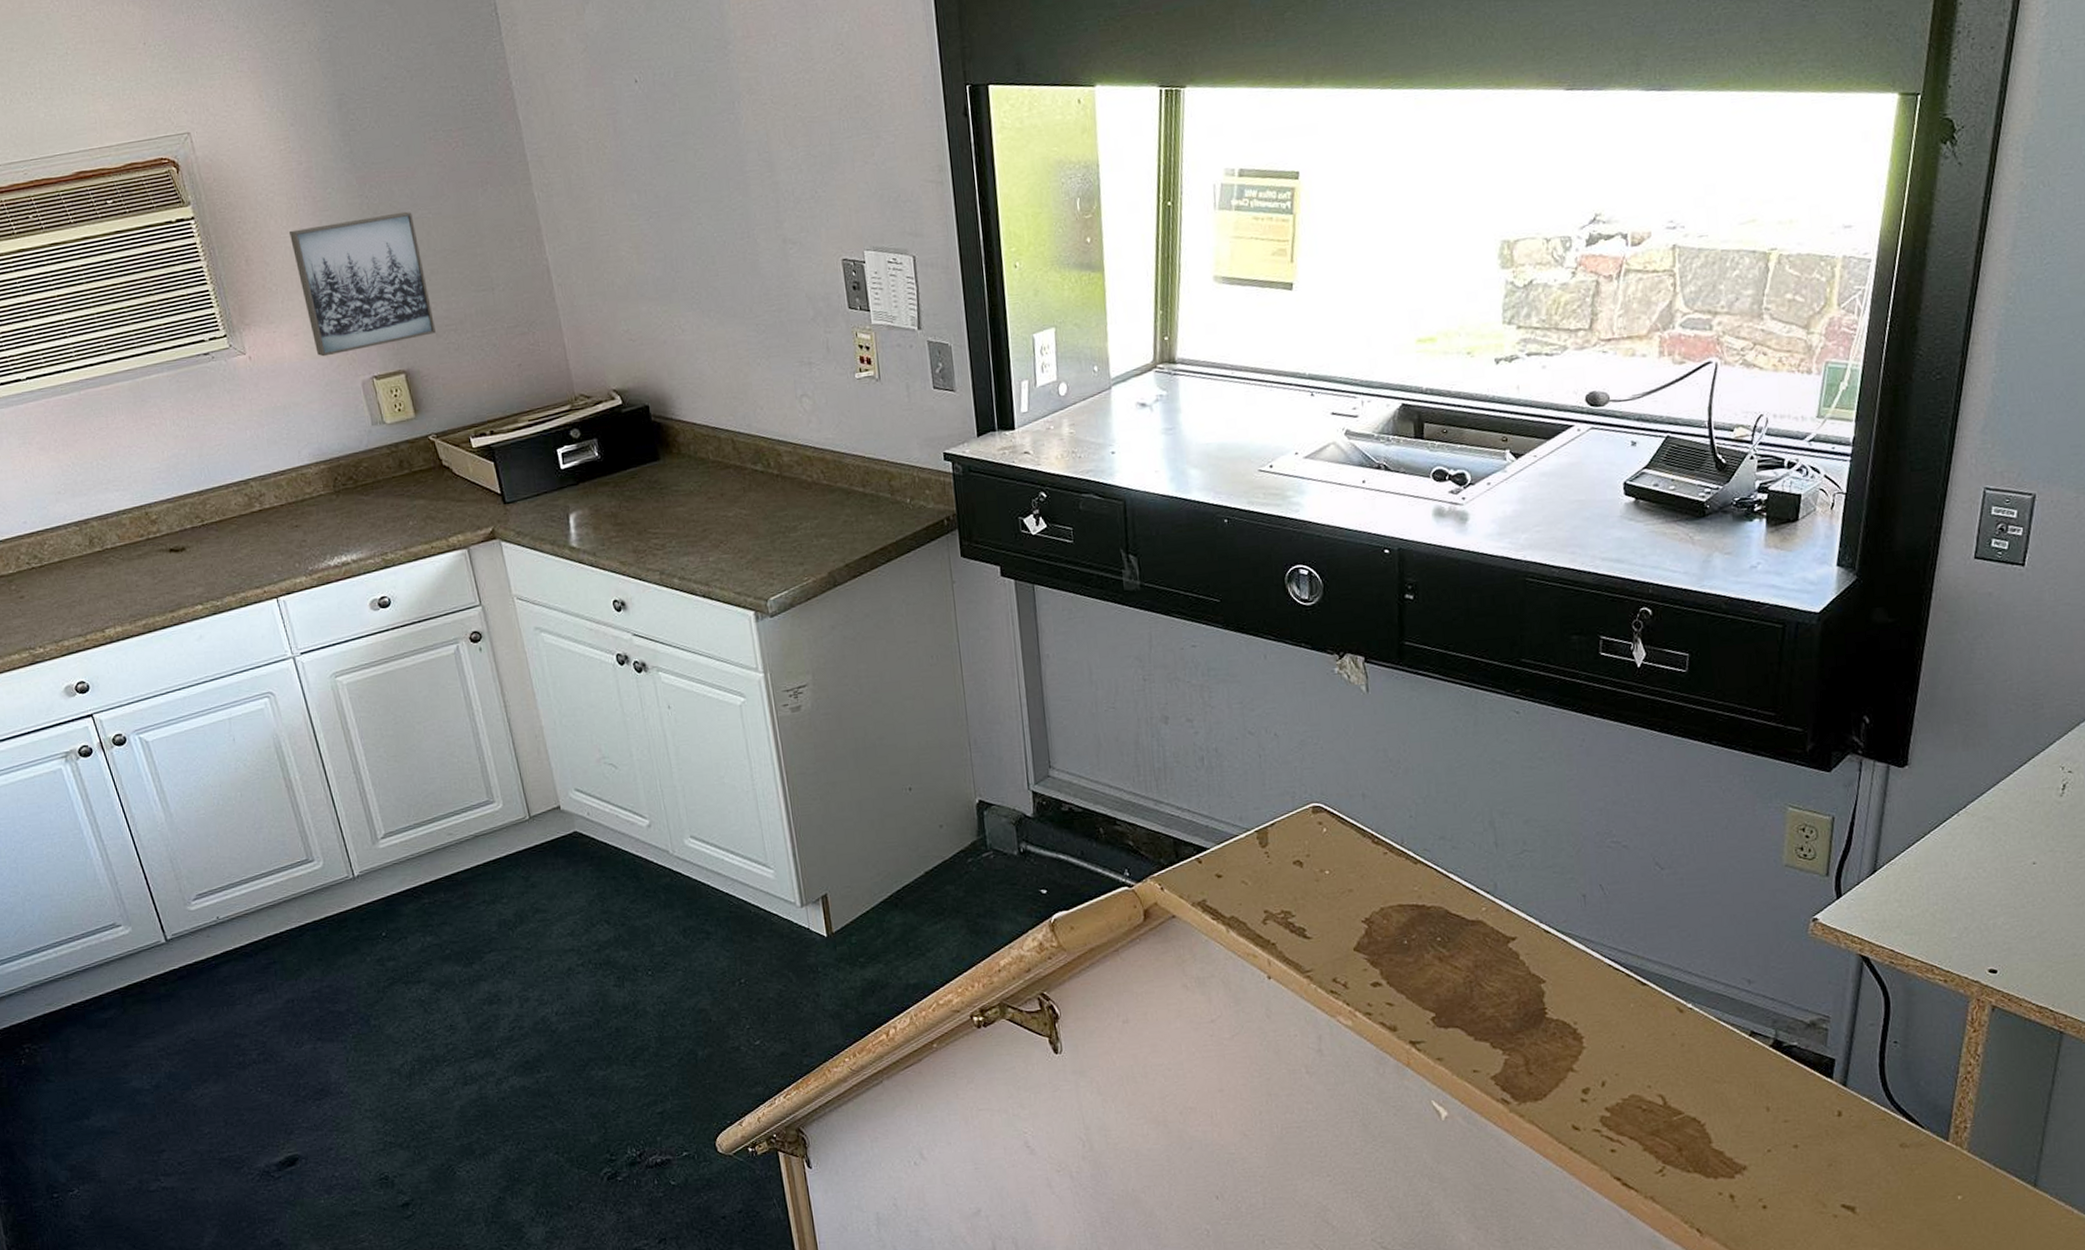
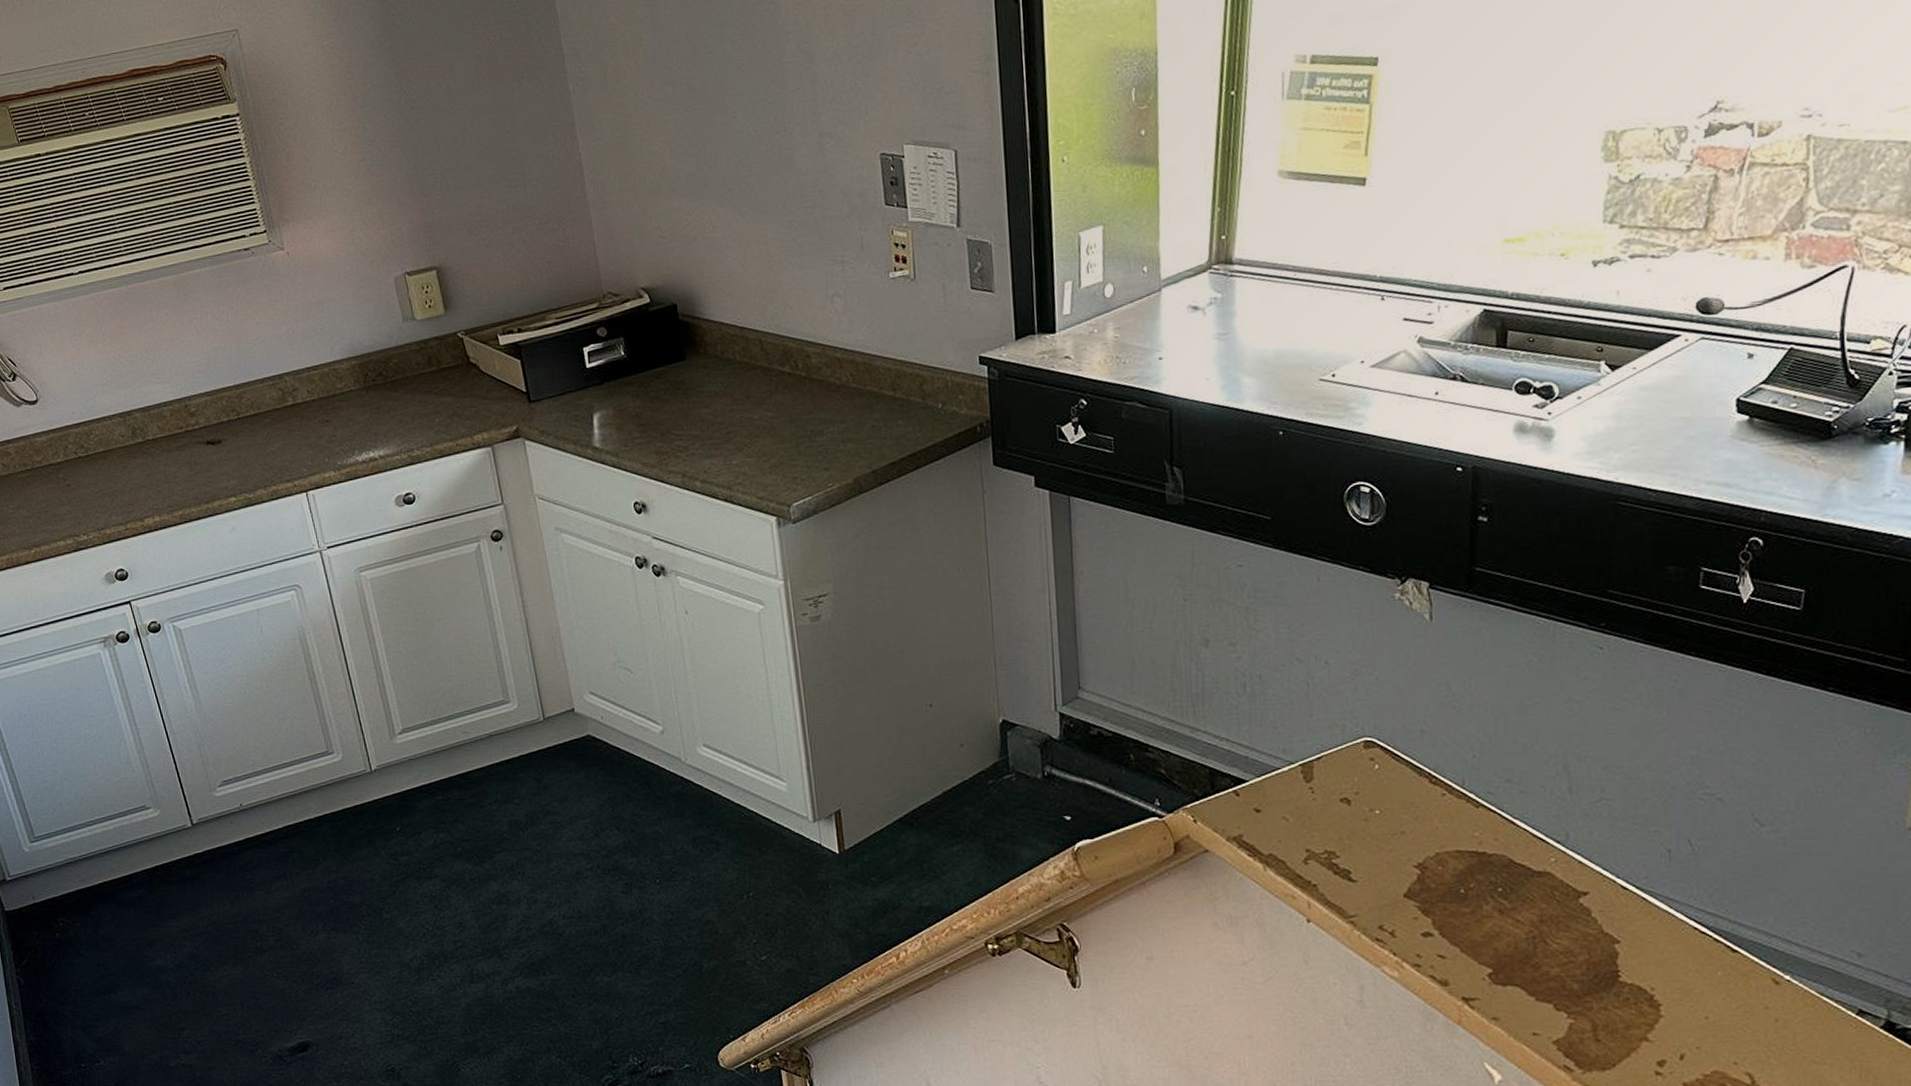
wall art: present [289,211,436,357] -> none [329,106,468,253]

